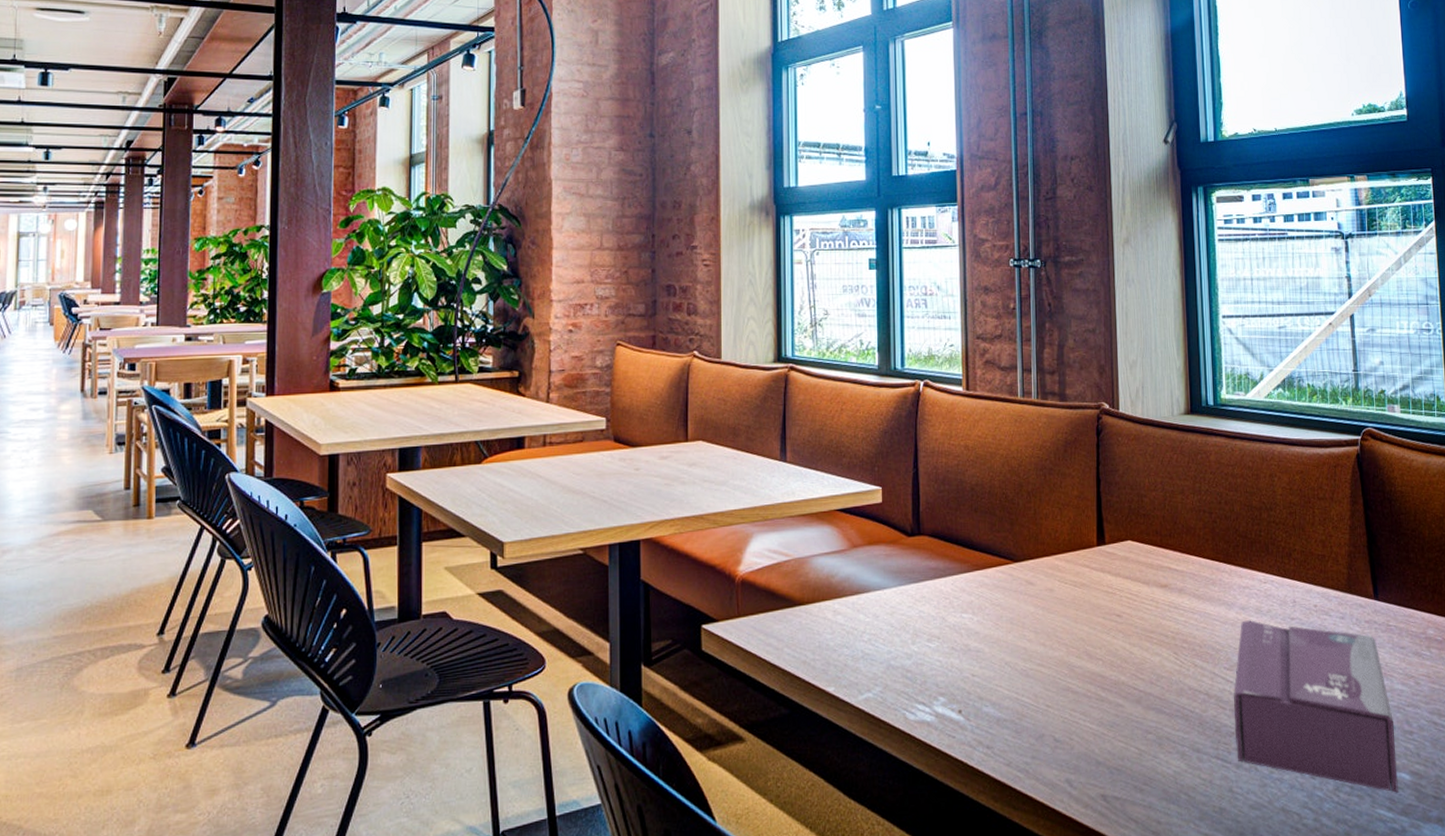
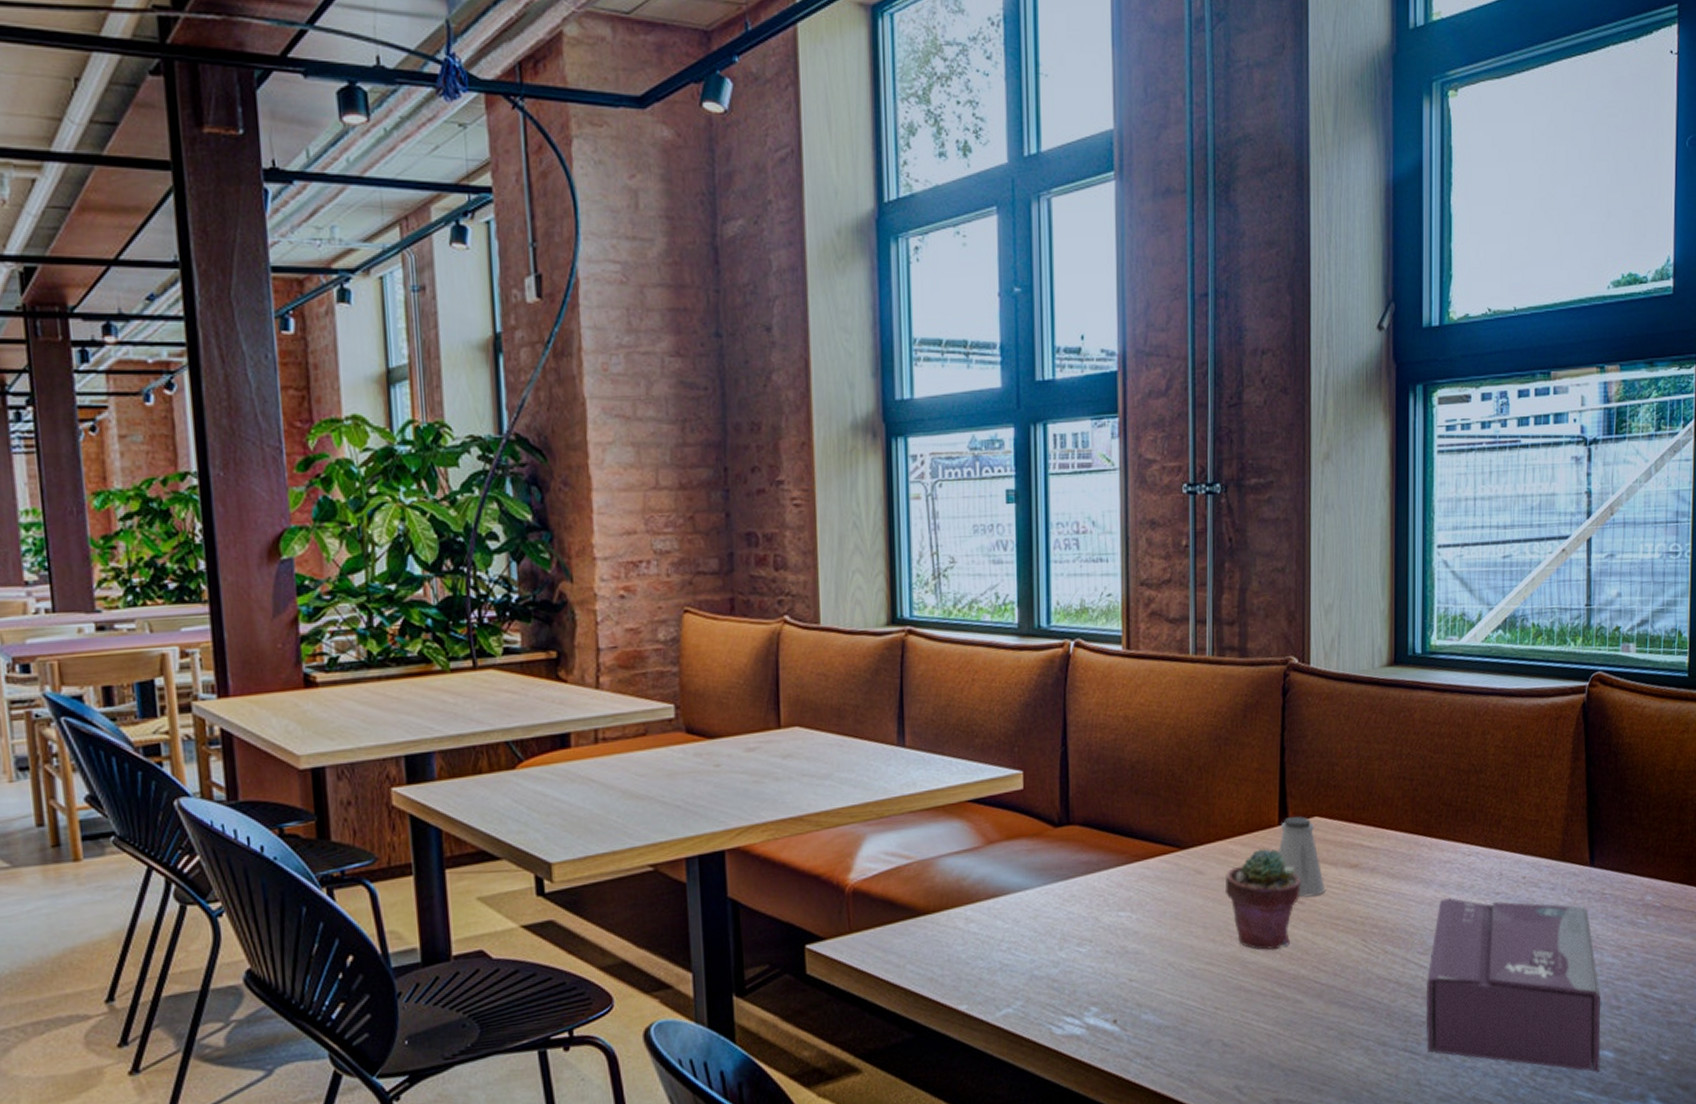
potted succulent: none [1053,566,1118,657] -> present [1226,849,1300,950]
saltshaker: none [1097,539,1140,611] -> present [1277,816,1326,898]

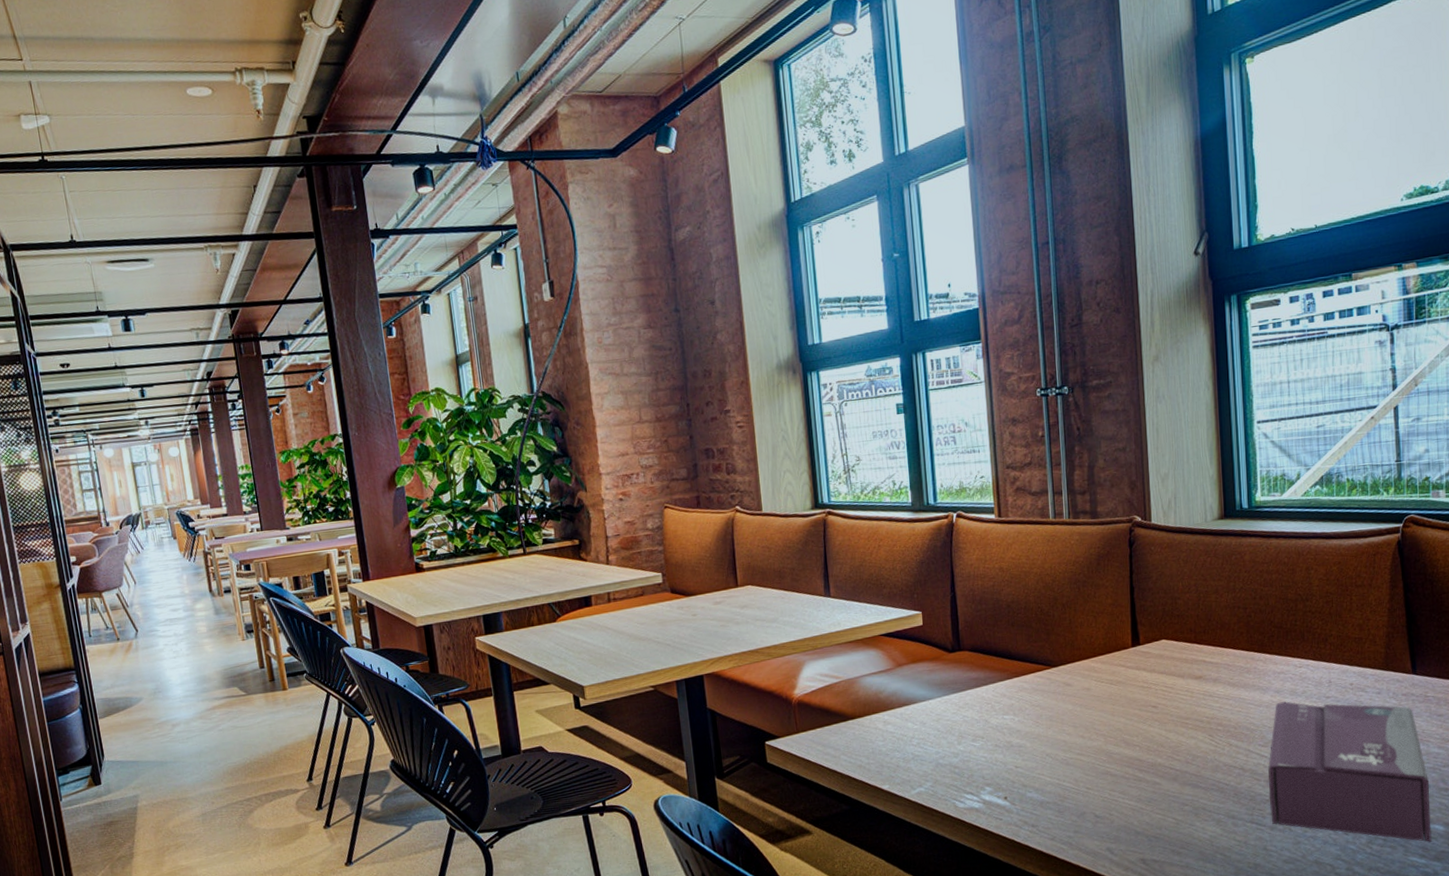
potted succulent: present [1226,849,1300,950] -> none [1090,665,1154,744]
saltshaker: present [1277,816,1326,898] -> none [1132,639,1175,703]

